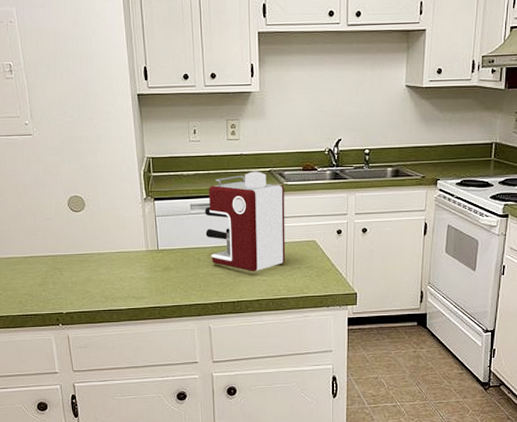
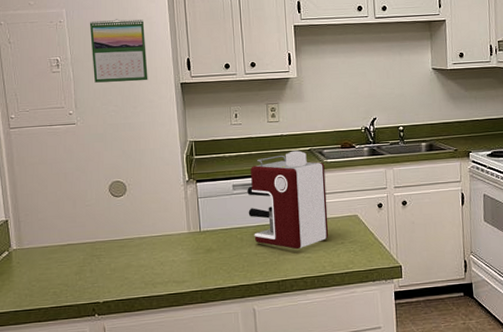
calendar: none [42,20,104,91] -> present [90,19,148,83]

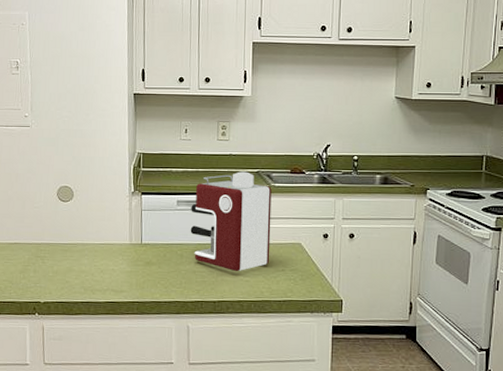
calendar: present [90,19,148,83] -> none [50,25,103,89]

